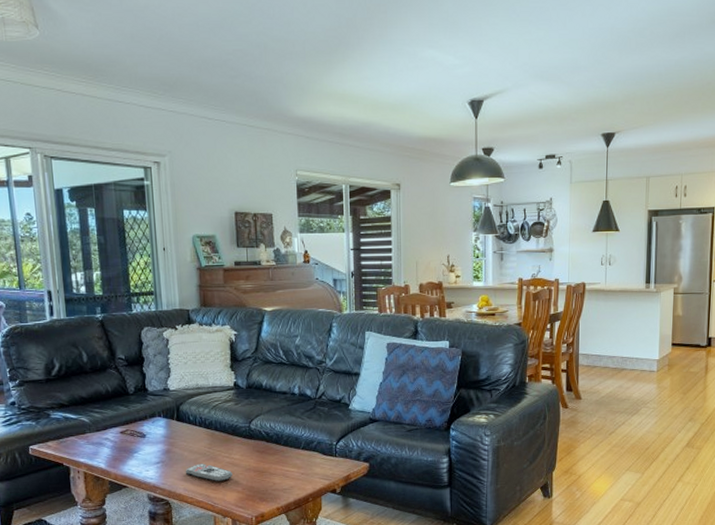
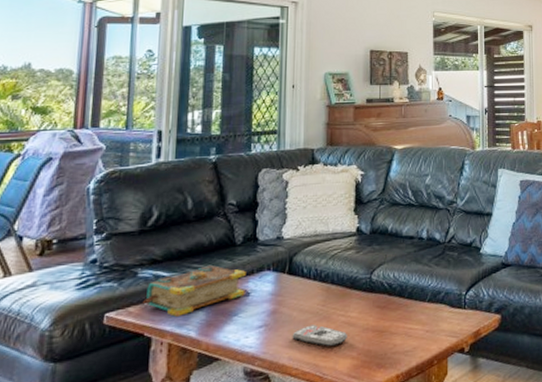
book: none [57,411,142,451] -> present [142,265,246,317]

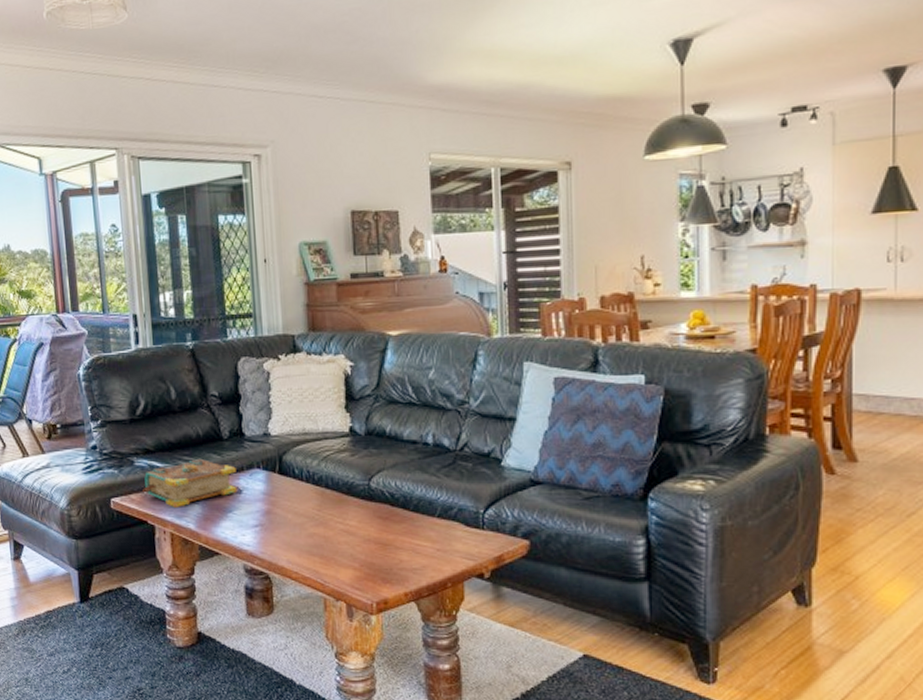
remote control: present [292,324,347,347] -> none [288,529,347,555]

